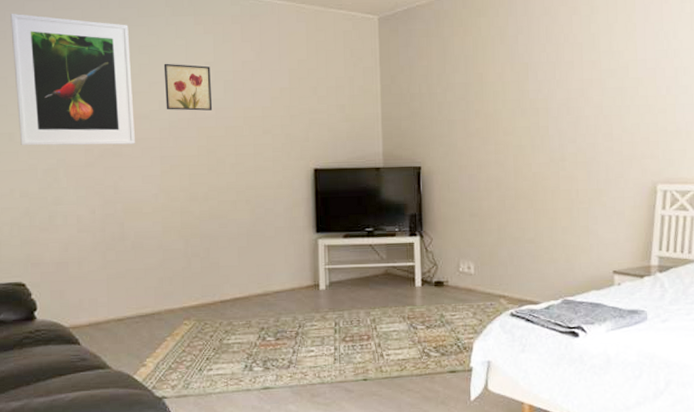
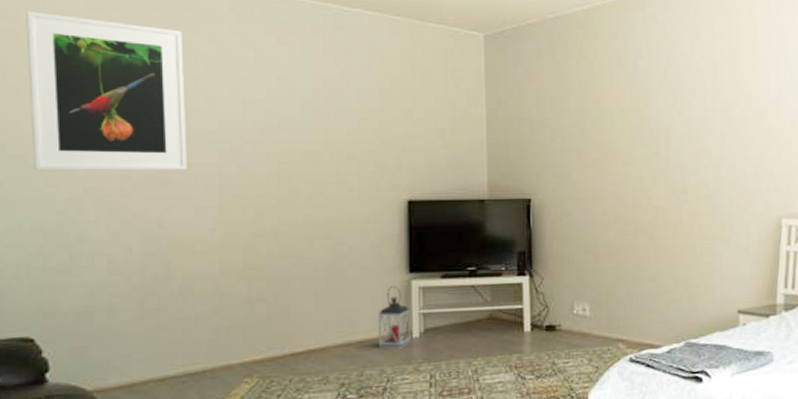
wall art: present [163,63,213,111] -> none [226,77,286,133]
lantern: none [291,244,318,299] -> present [378,286,411,349]

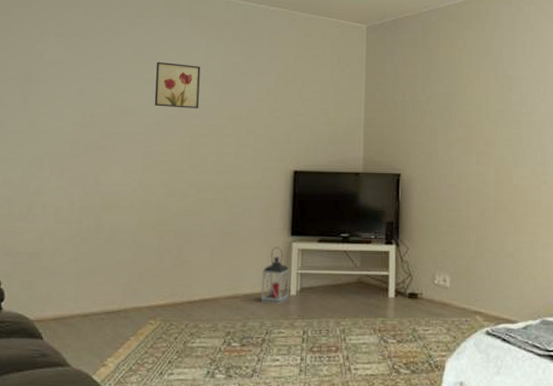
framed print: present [26,10,187,171] -> none [10,8,127,138]
wall art: none [226,77,286,133] -> present [154,61,201,109]

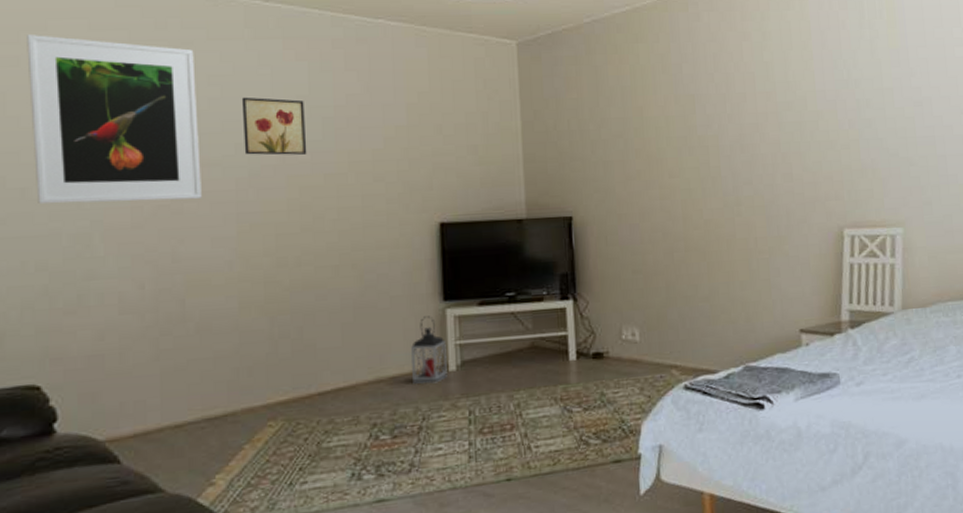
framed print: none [10,8,127,138] -> present [27,33,202,205]

